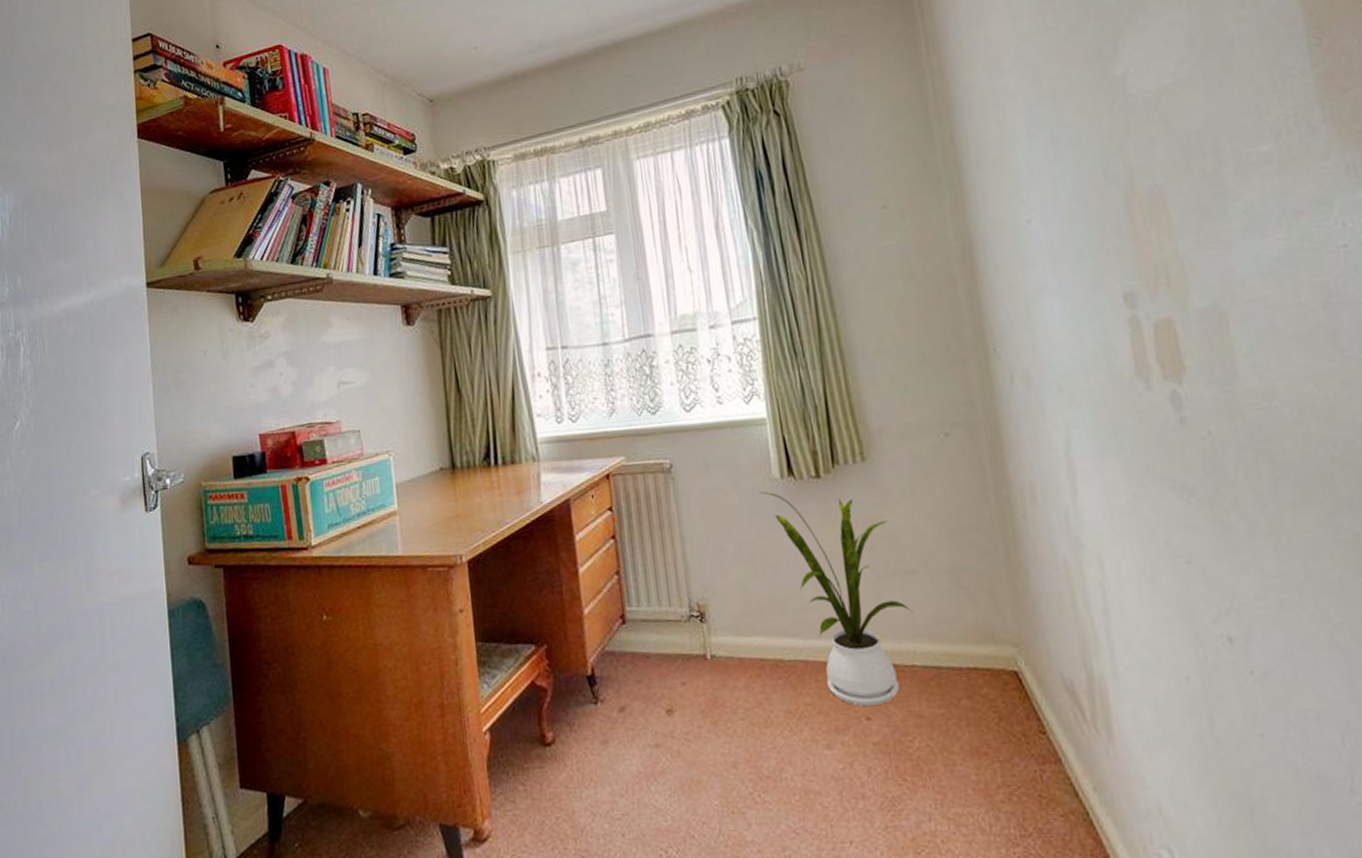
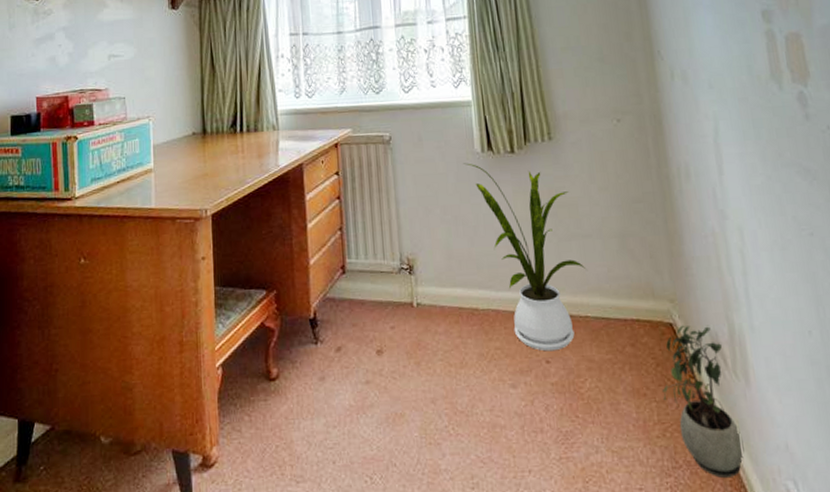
potted plant: none [1006,672,1108,847] -> present [662,325,745,478]

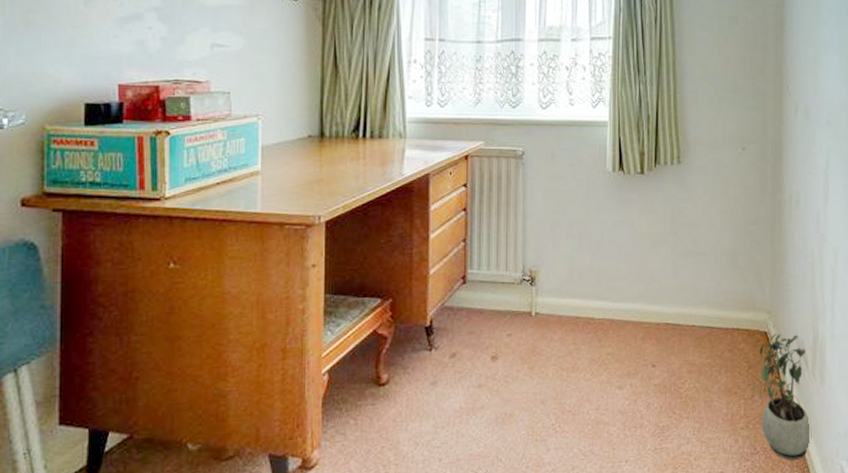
house plant: present [463,163,587,352] -> none [594,181,698,357]

